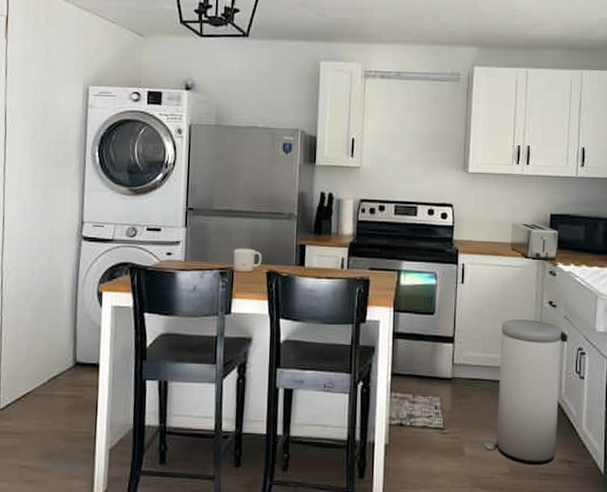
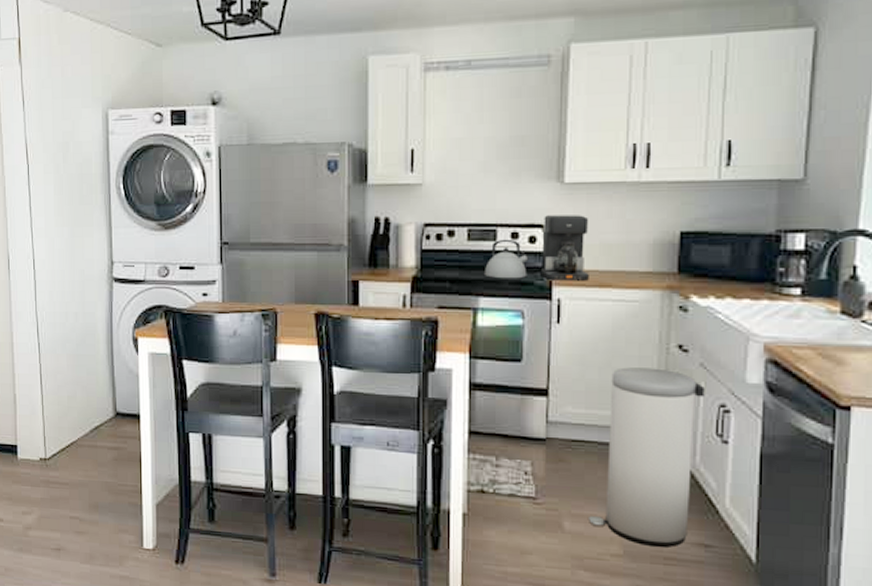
mug: present [233,248,262,273] -> none [275,286,309,314]
kettle: none [406,214,441,247] -> present [483,239,529,279]
coffee maker: none [450,197,486,251] -> present [540,215,589,282]
toaster: present [510,222,559,260] -> none [622,244,692,292]

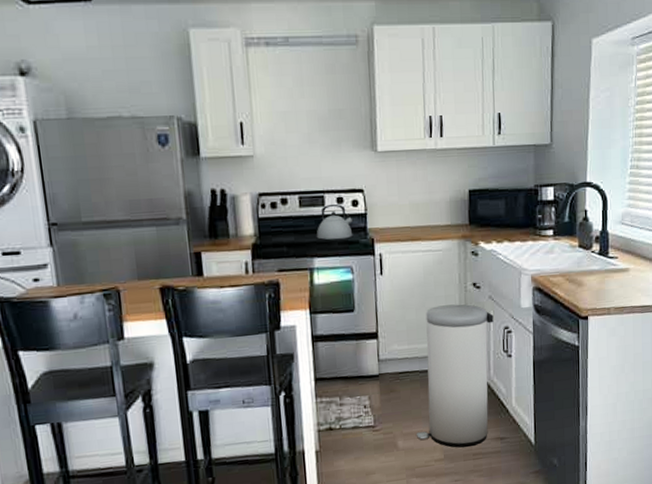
coffee maker: present [540,215,589,282] -> none [363,179,403,239]

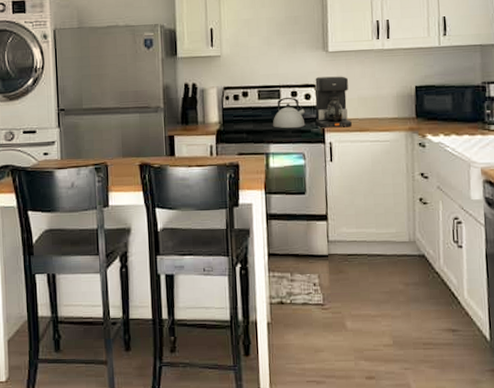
coffee maker: none [363,179,403,239] -> present [315,76,352,128]
pedal bin: present [416,304,494,448] -> none [364,192,443,335]

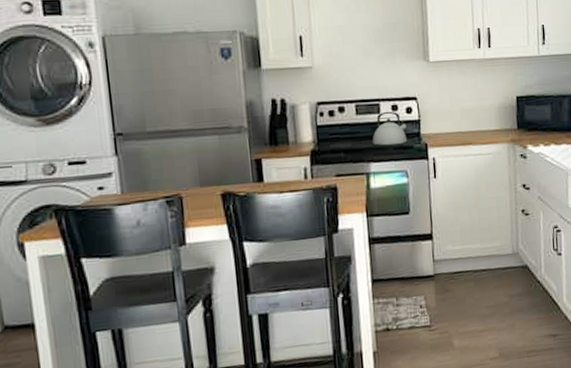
coffee maker: present [315,76,352,128] -> none [416,87,455,144]

